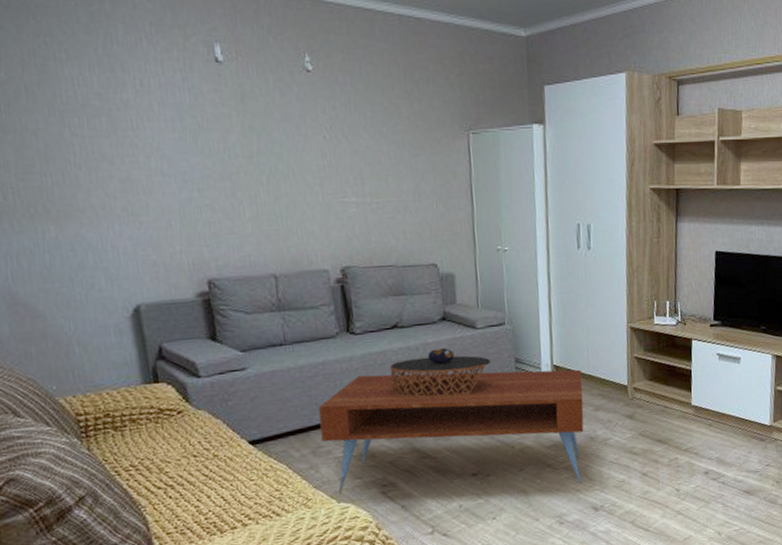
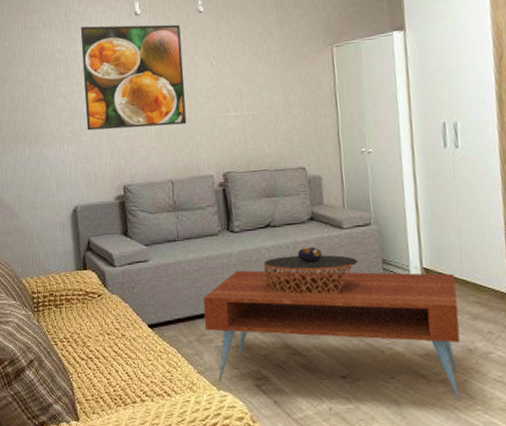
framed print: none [130,66,293,209] -> present [80,24,187,131]

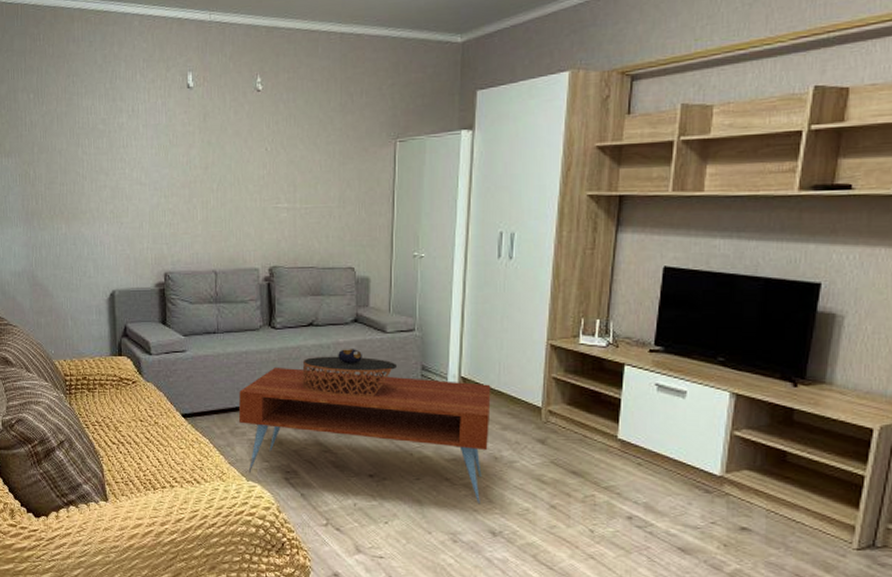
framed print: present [80,24,187,131] -> none [126,95,236,213]

